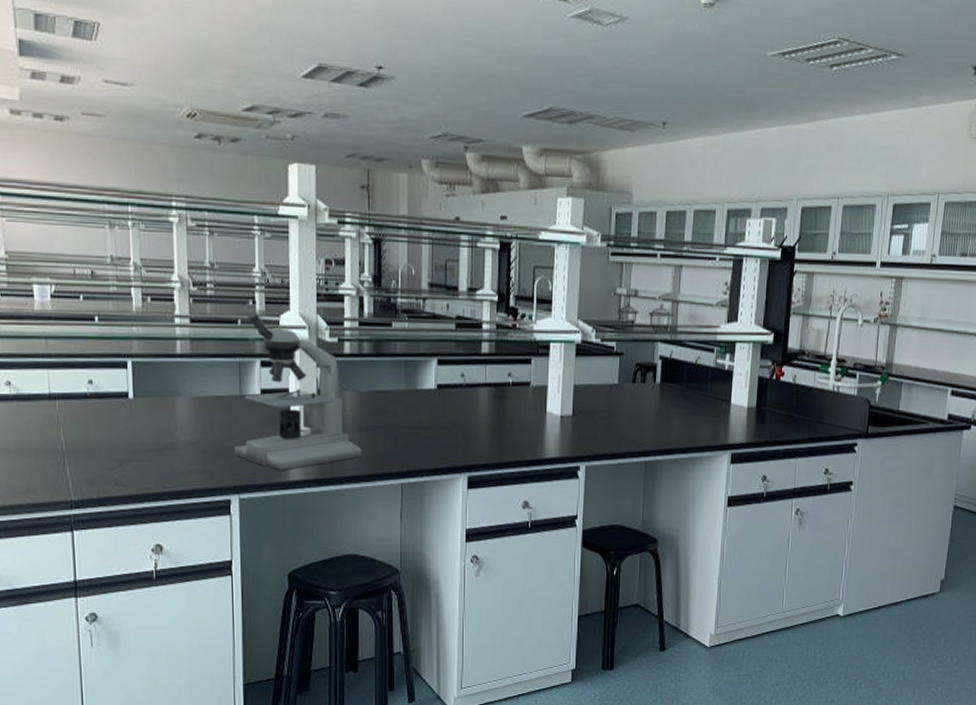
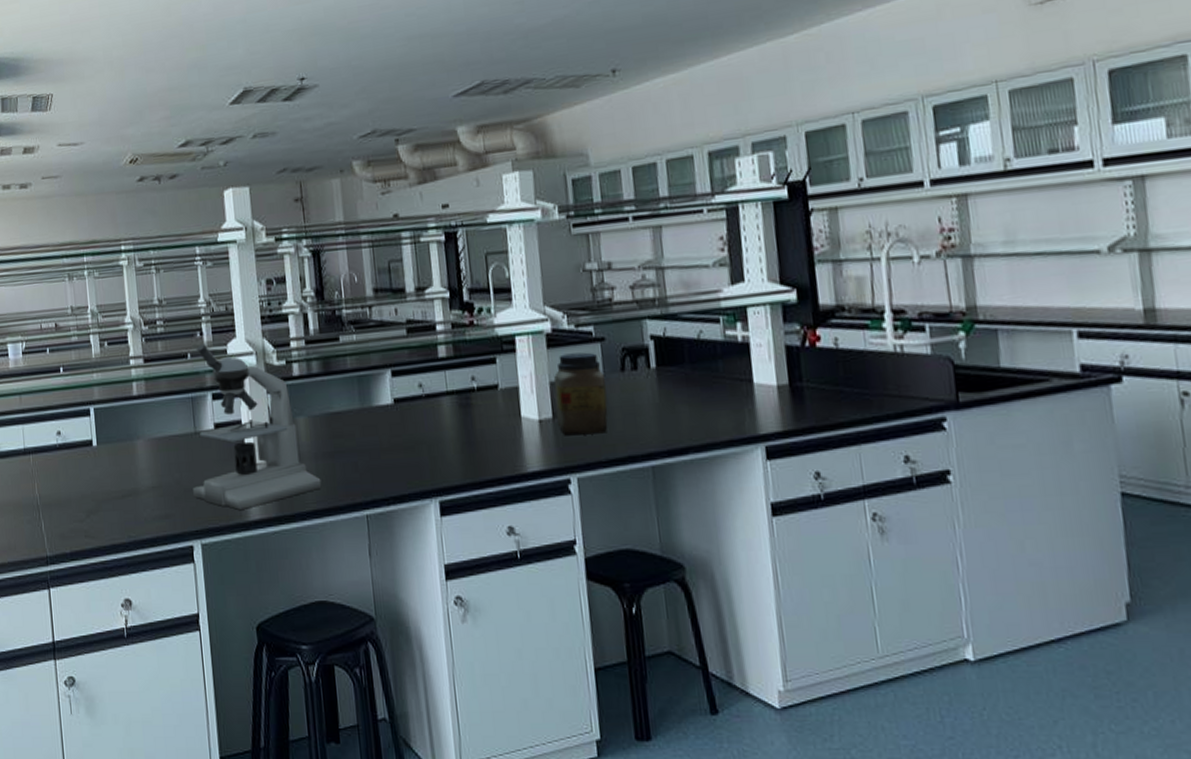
jar: none [576,363,619,432] -> present [553,352,608,436]

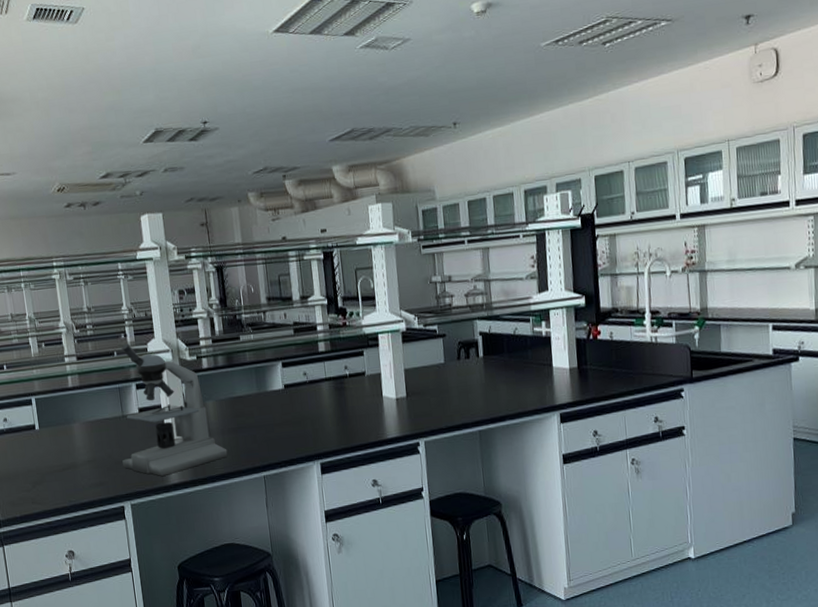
jar: present [553,352,608,436] -> none [407,345,448,410]

